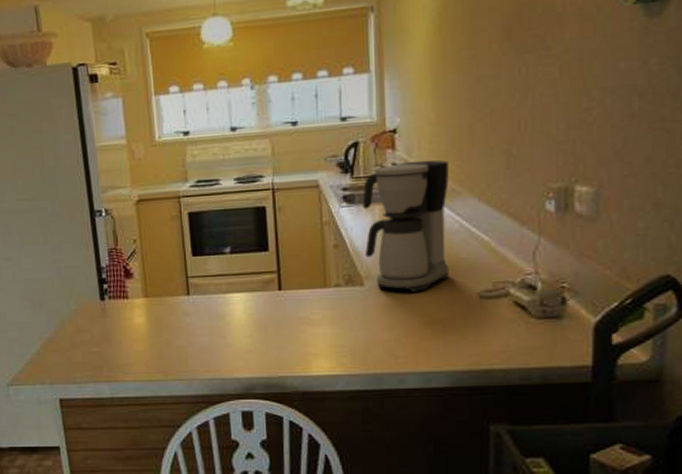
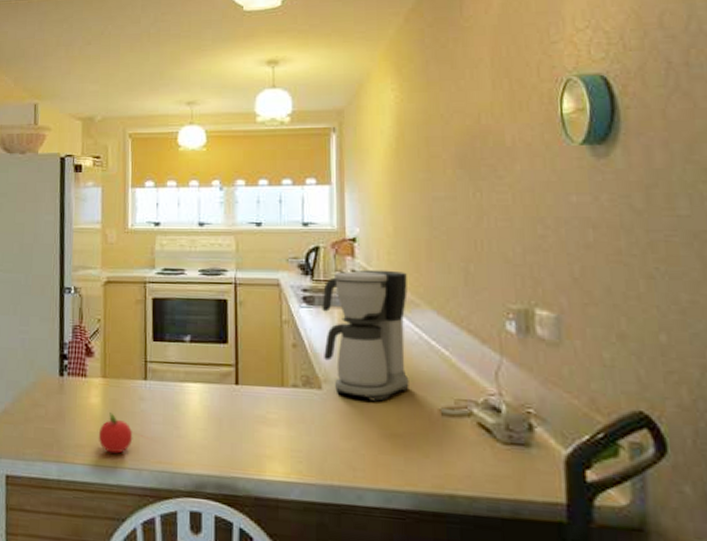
apple: none [146,330,181,368] -> present [98,412,133,454]

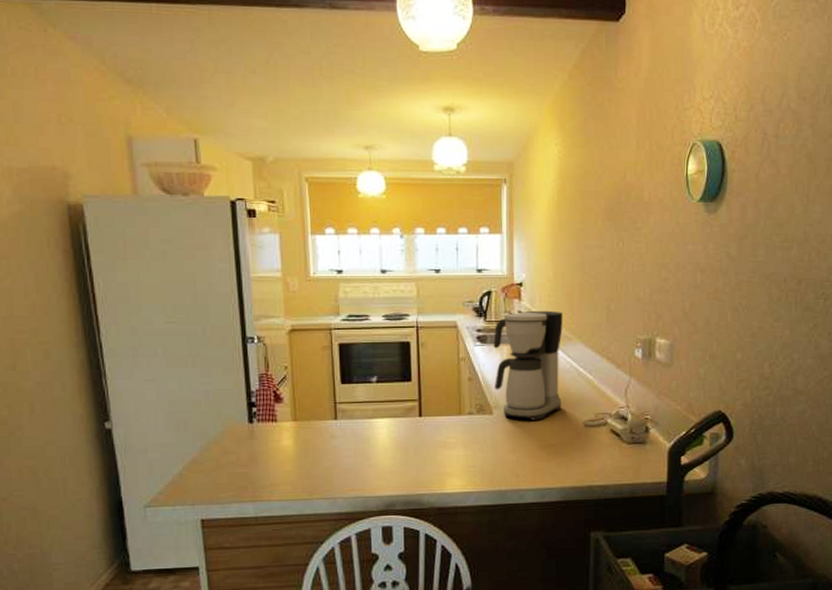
apple: present [98,412,133,454] -> none [292,452,327,488]

